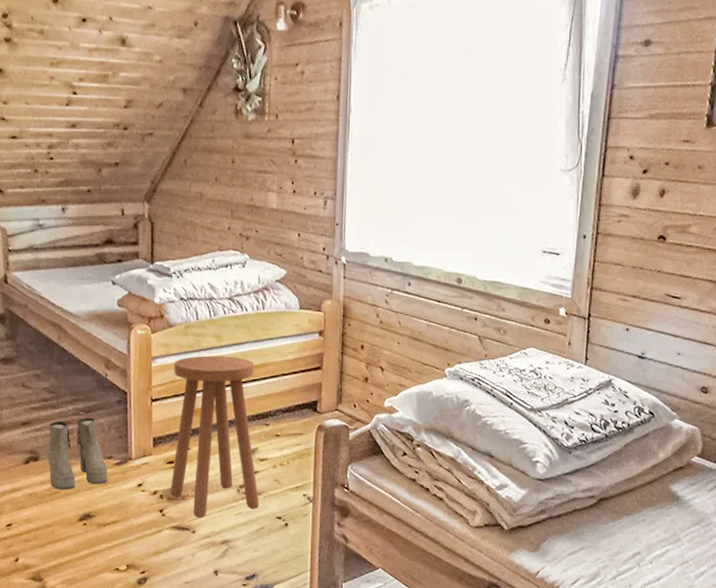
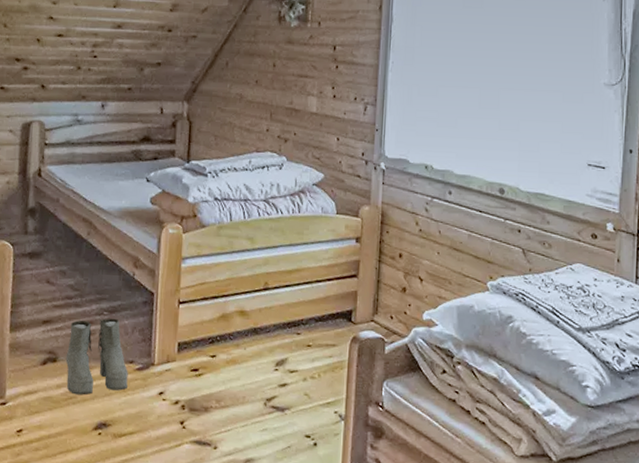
stool: present [170,355,259,519] -> none [192,258,288,433]

